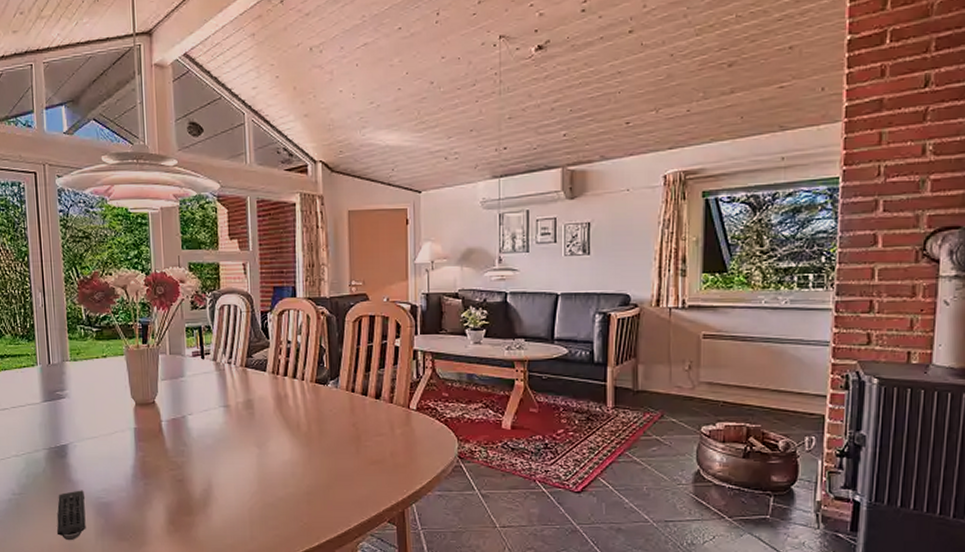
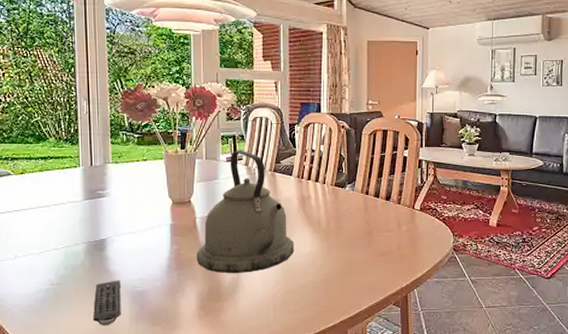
kettle: none [163,343,272,484] -> present [196,150,294,274]

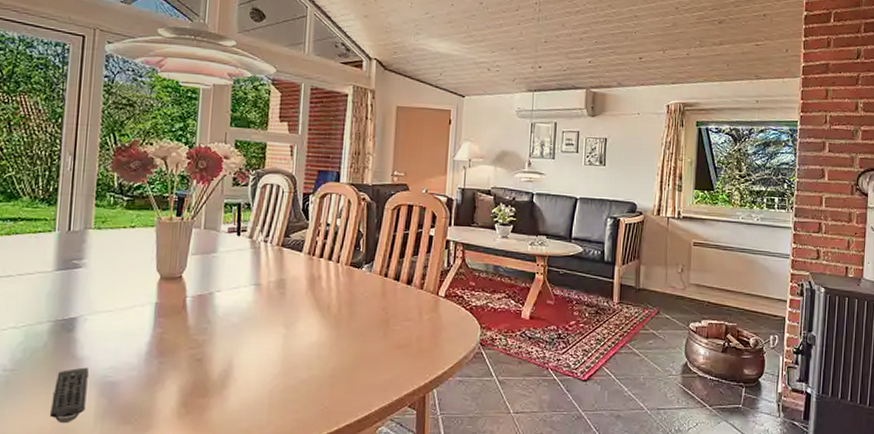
kettle: present [196,150,294,274] -> none [182,220,299,365]

